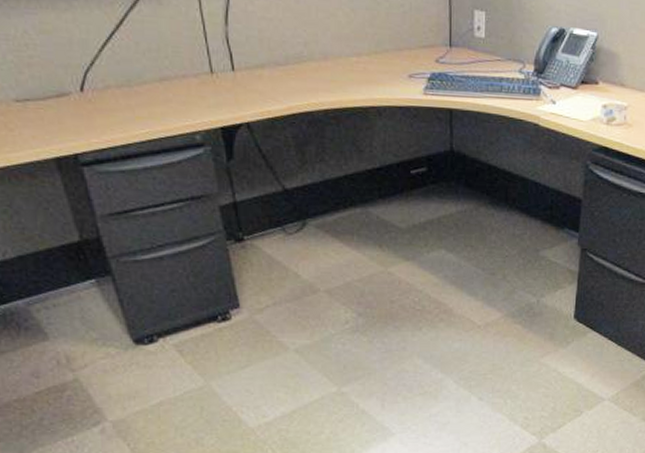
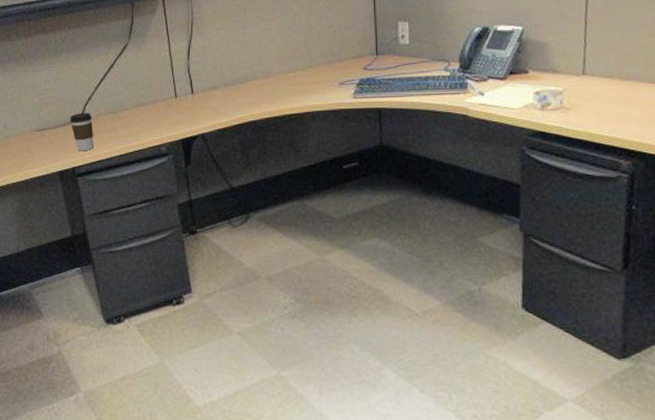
coffee cup: none [64,82,104,134] -> present [69,113,95,151]

